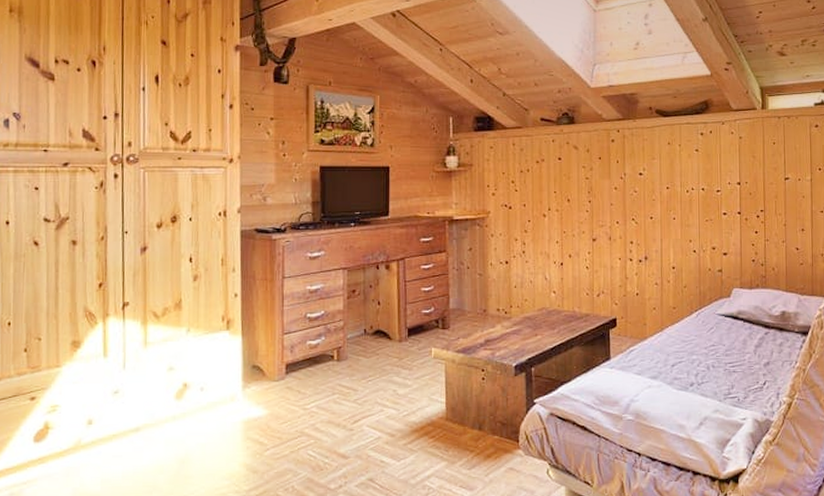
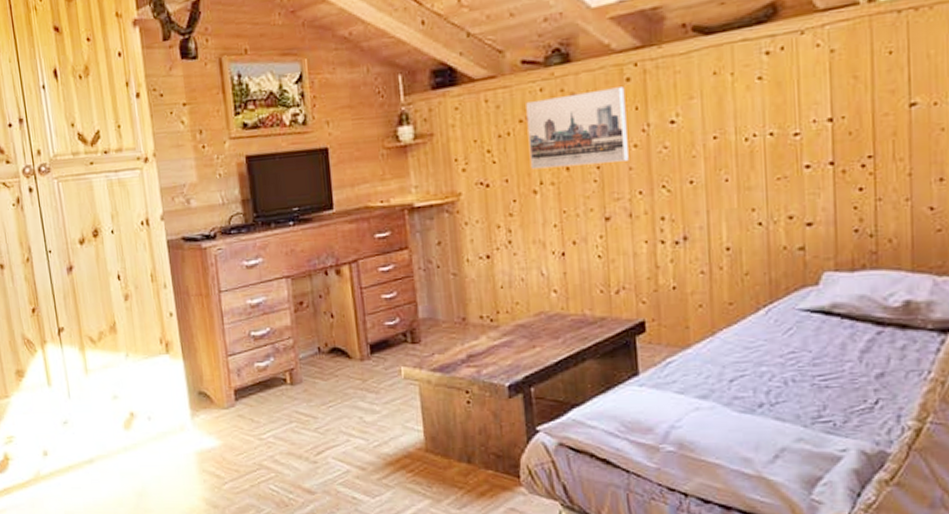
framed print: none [542,145,611,199] -> present [526,87,629,170]

